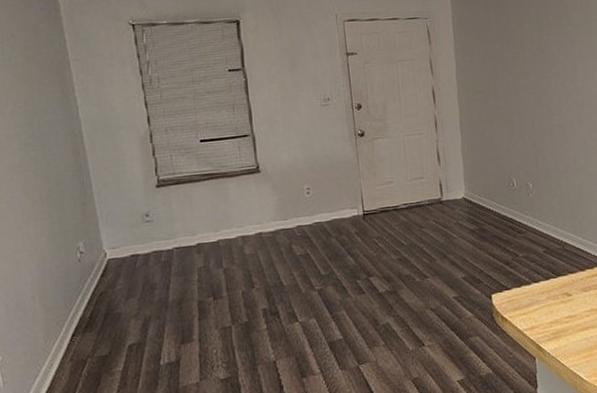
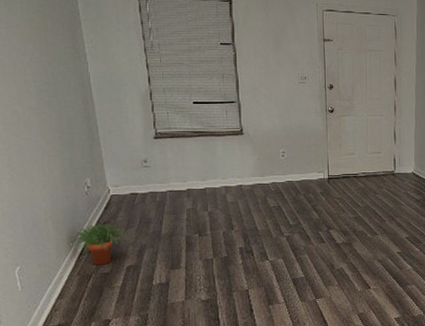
potted plant: none [61,294,126,347] -> present [70,224,125,265]

